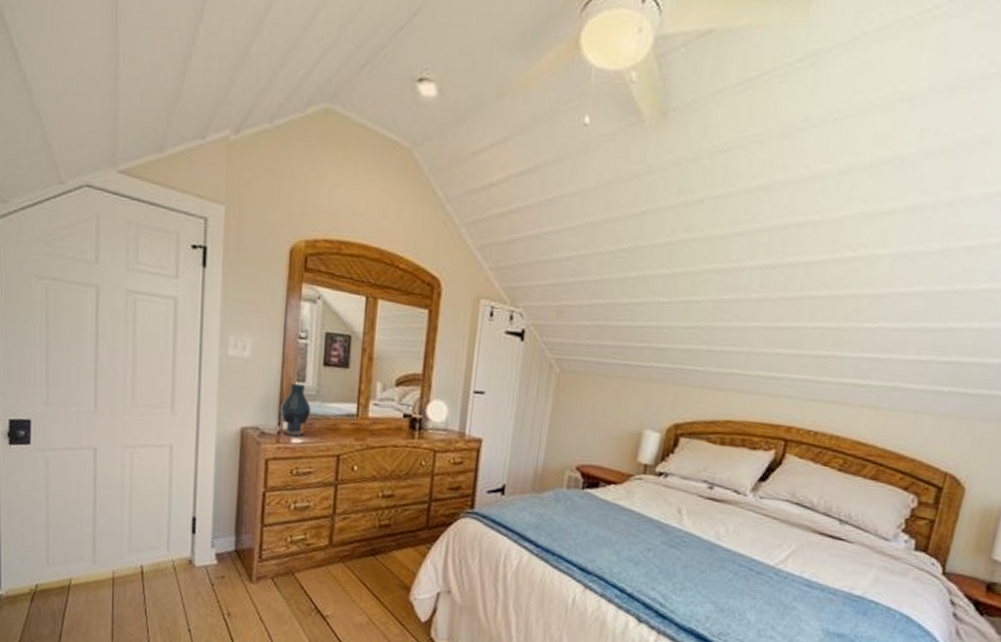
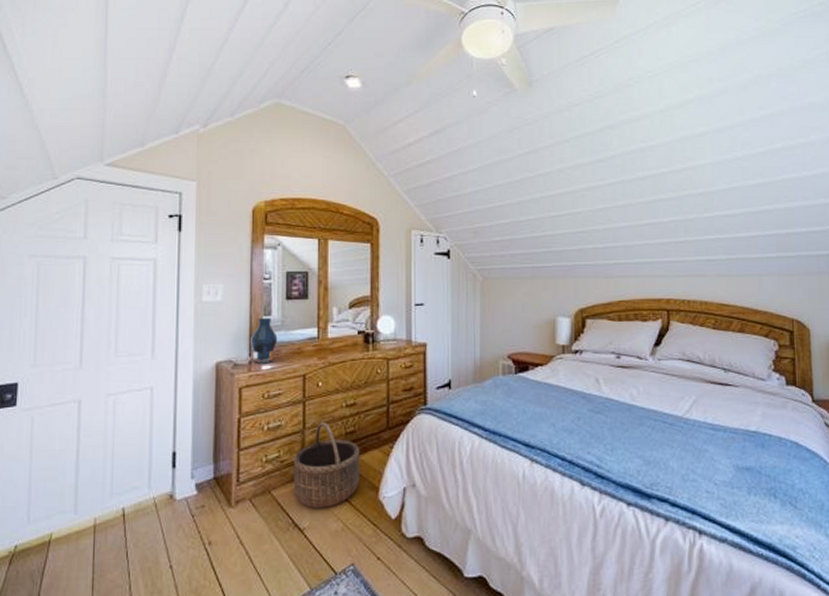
basket: none [319,510,394,600] -> present [293,422,360,508]

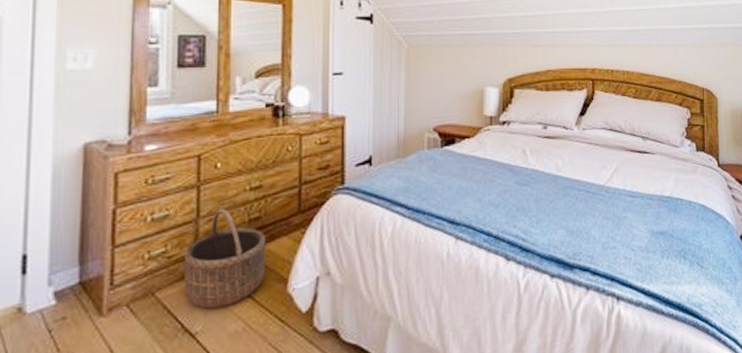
vase: present [249,317,278,364] -> none [129,88,166,144]

